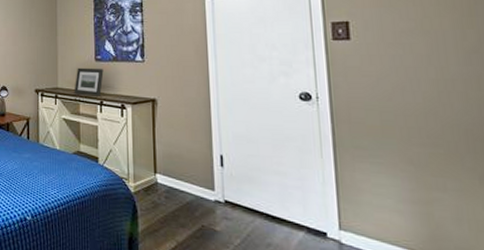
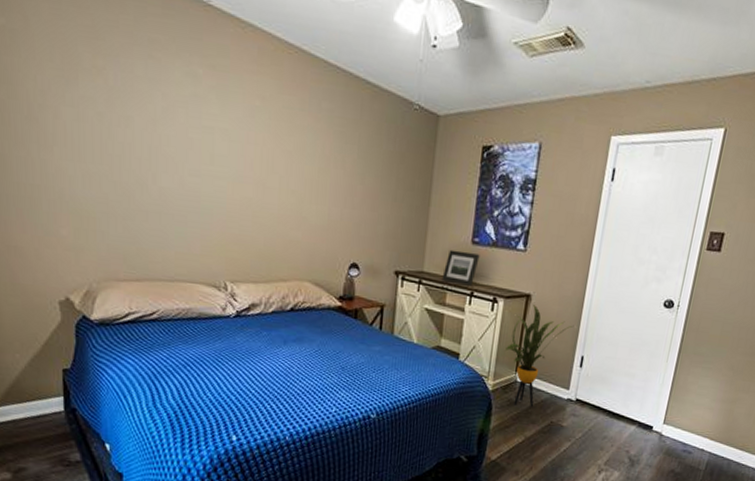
house plant: none [141,108,206,209] -> present [505,305,575,407]

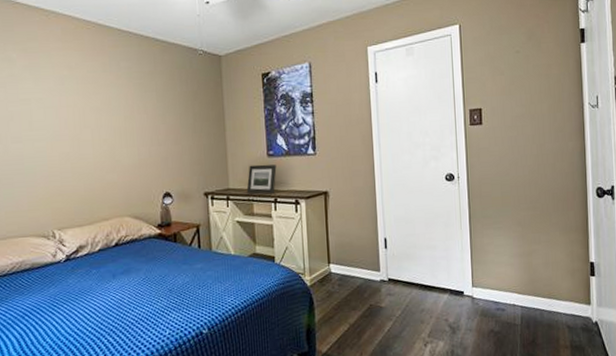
house plant: present [505,305,575,407] -> none [315,200,372,296]

